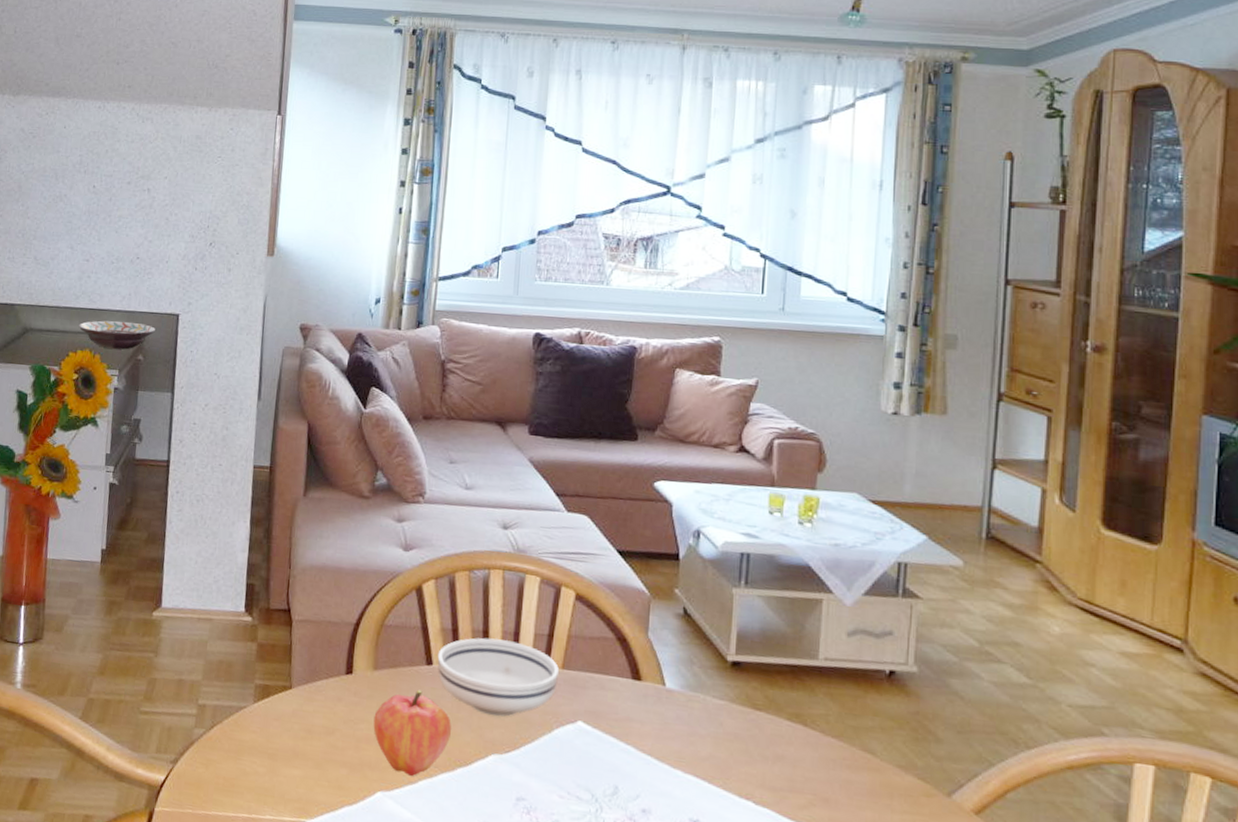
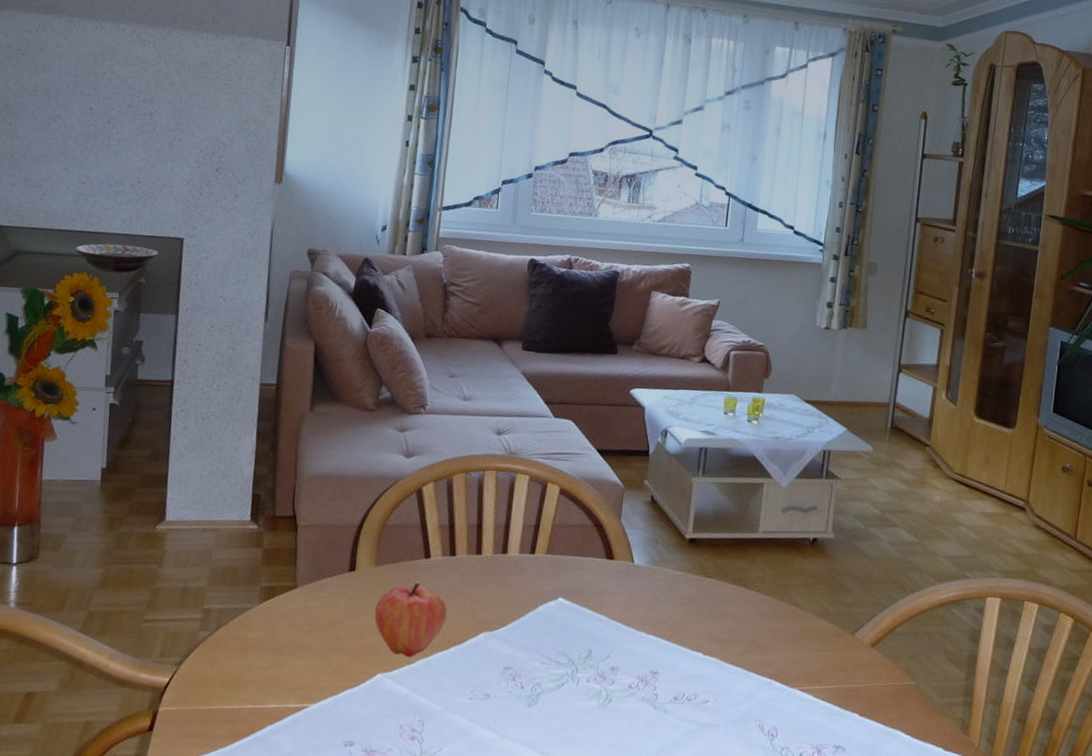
bowl: present [437,637,560,717] -> none [435,531,544,599]

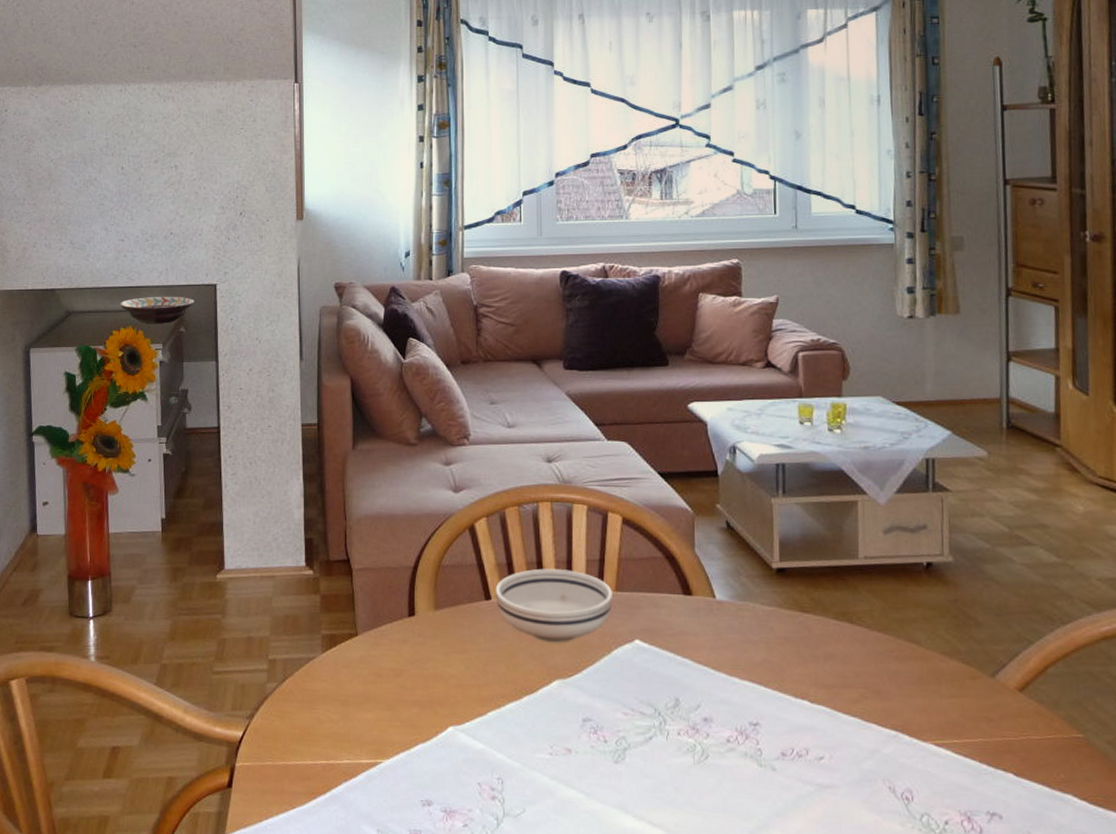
fruit: present [374,581,448,658] -> none [439,624,515,709]
bowl: none [435,531,544,599] -> present [495,568,614,642]

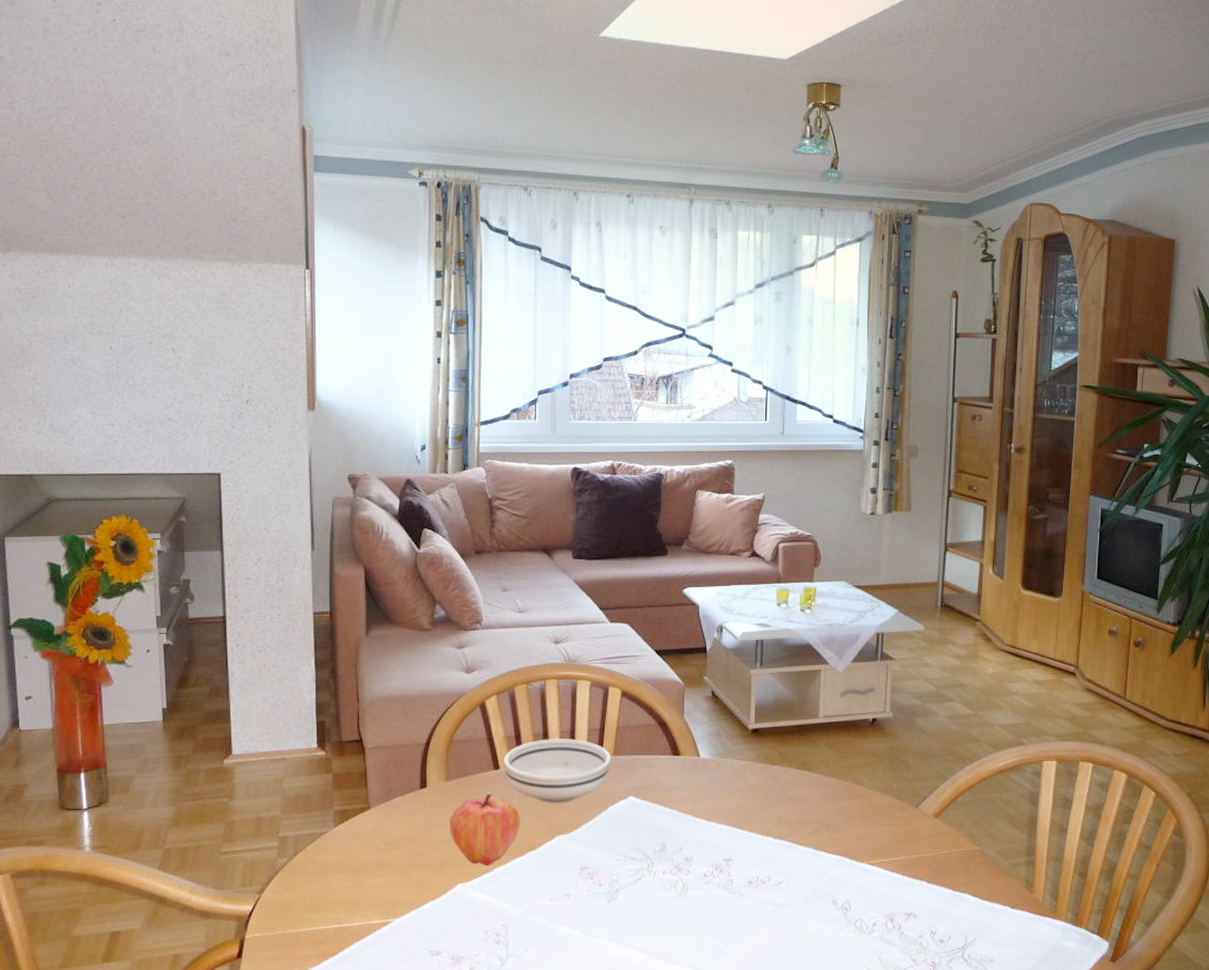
decorative bowl: present [119,297,194,323] -> none [110,485,196,512]
fruit: none [439,624,515,709] -> present [449,792,521,866]

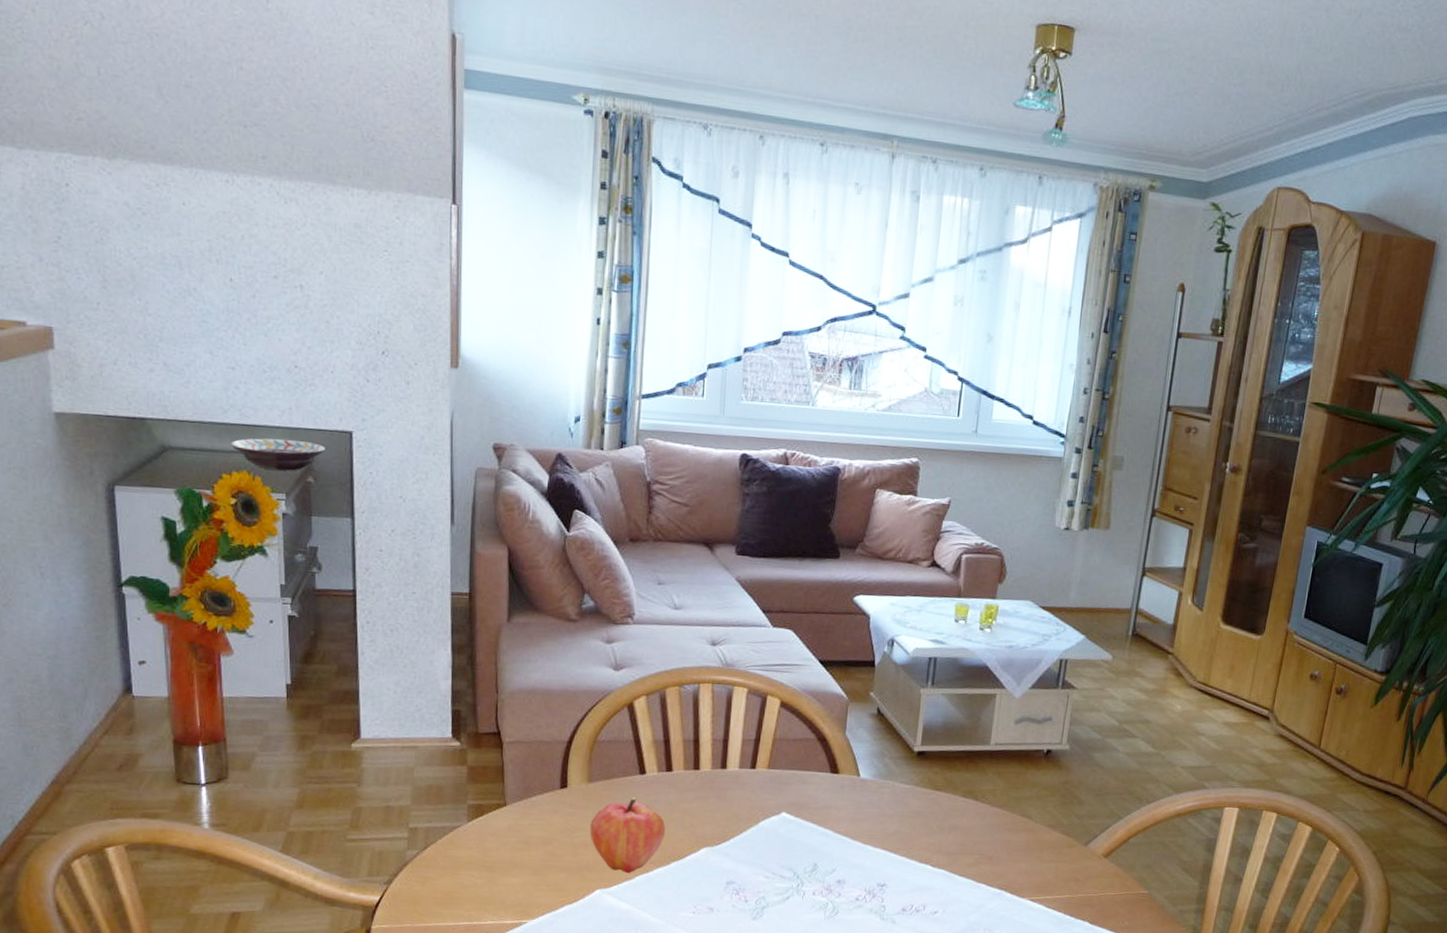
decorative bowl: none [110,485,196,512] -> present [230,438,325,471]
bowl: present [503,739,612,803] -> none [650,746,766,814]

